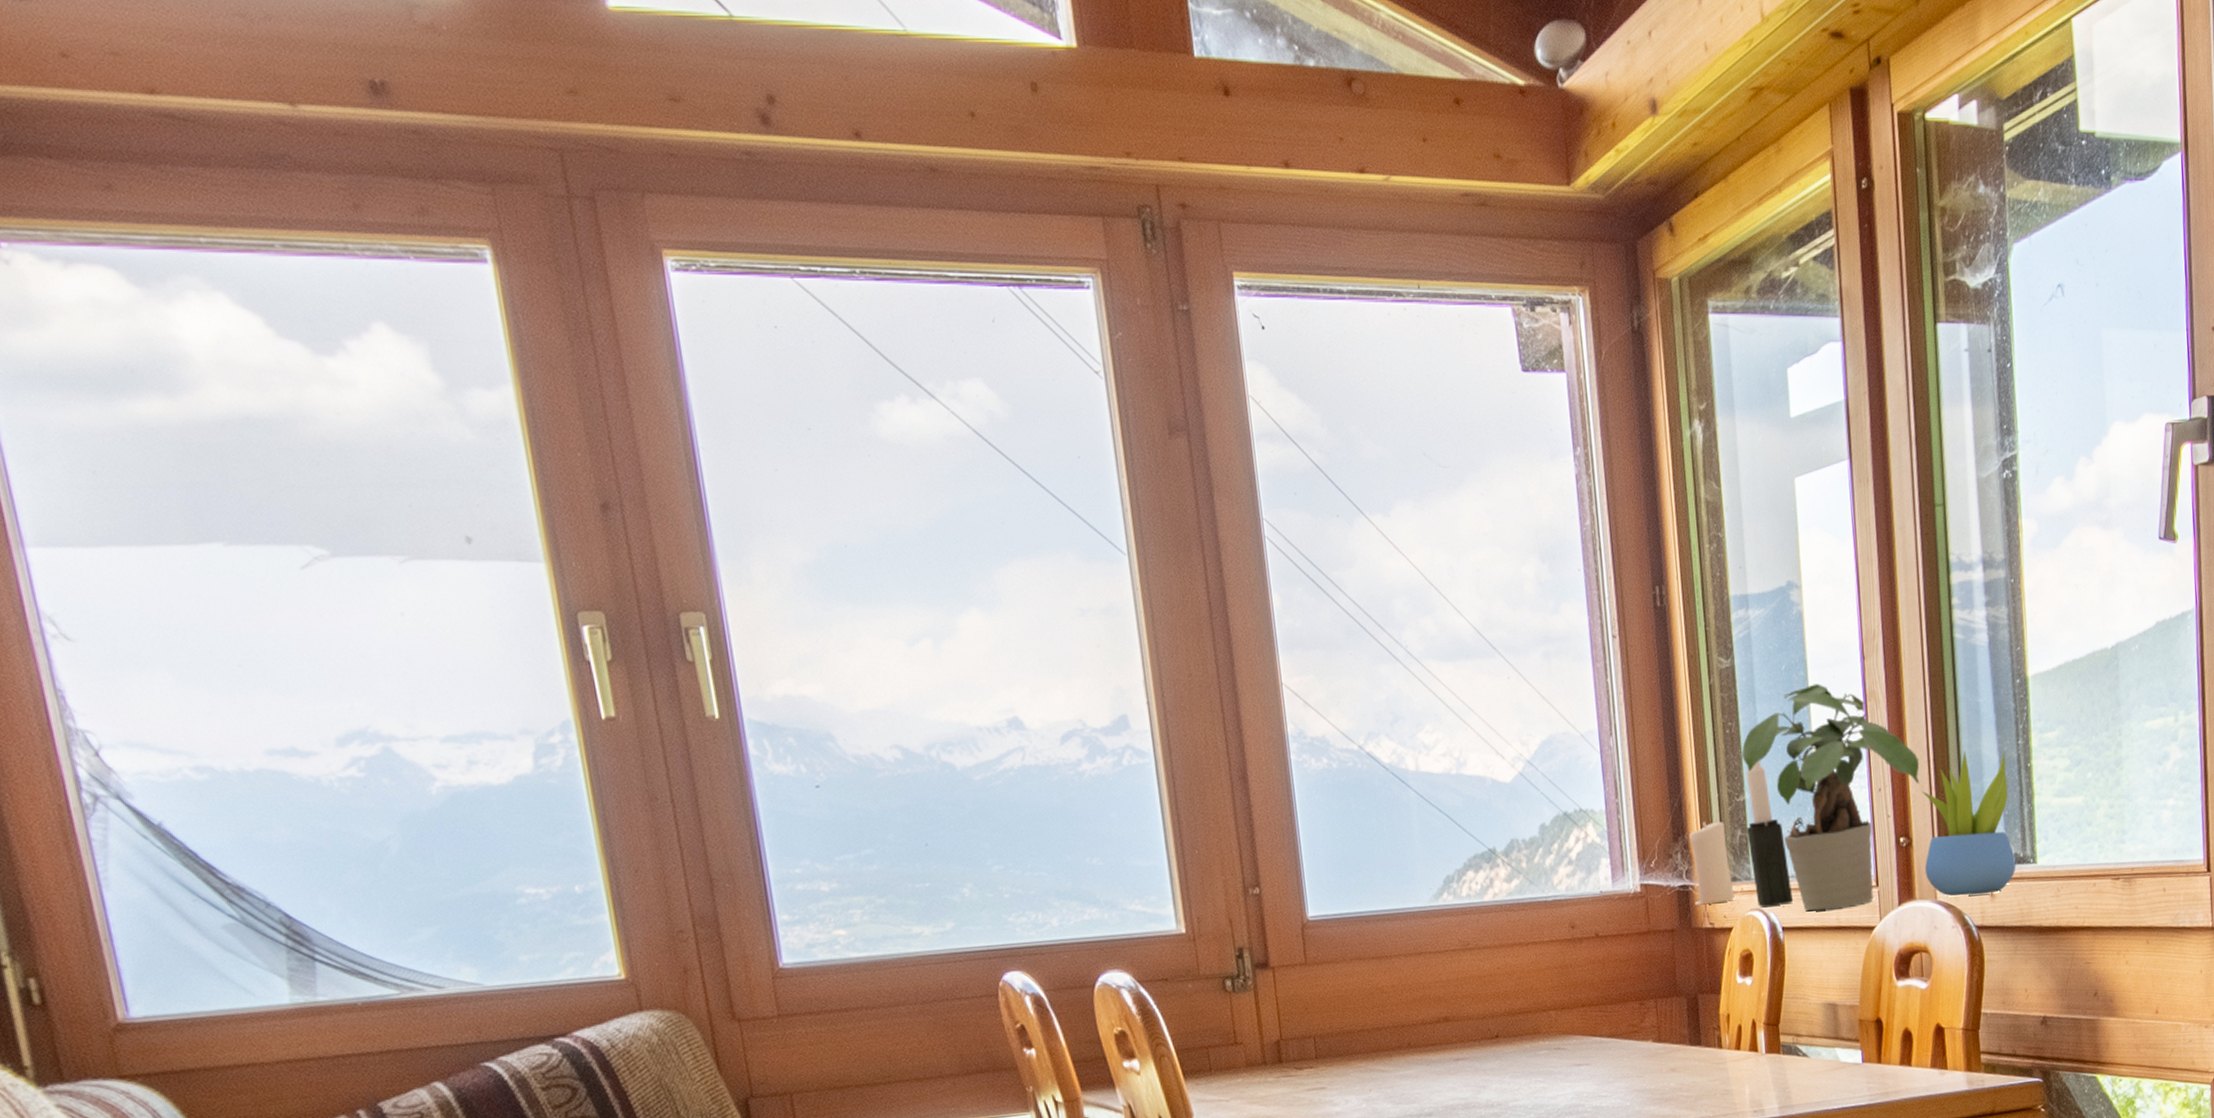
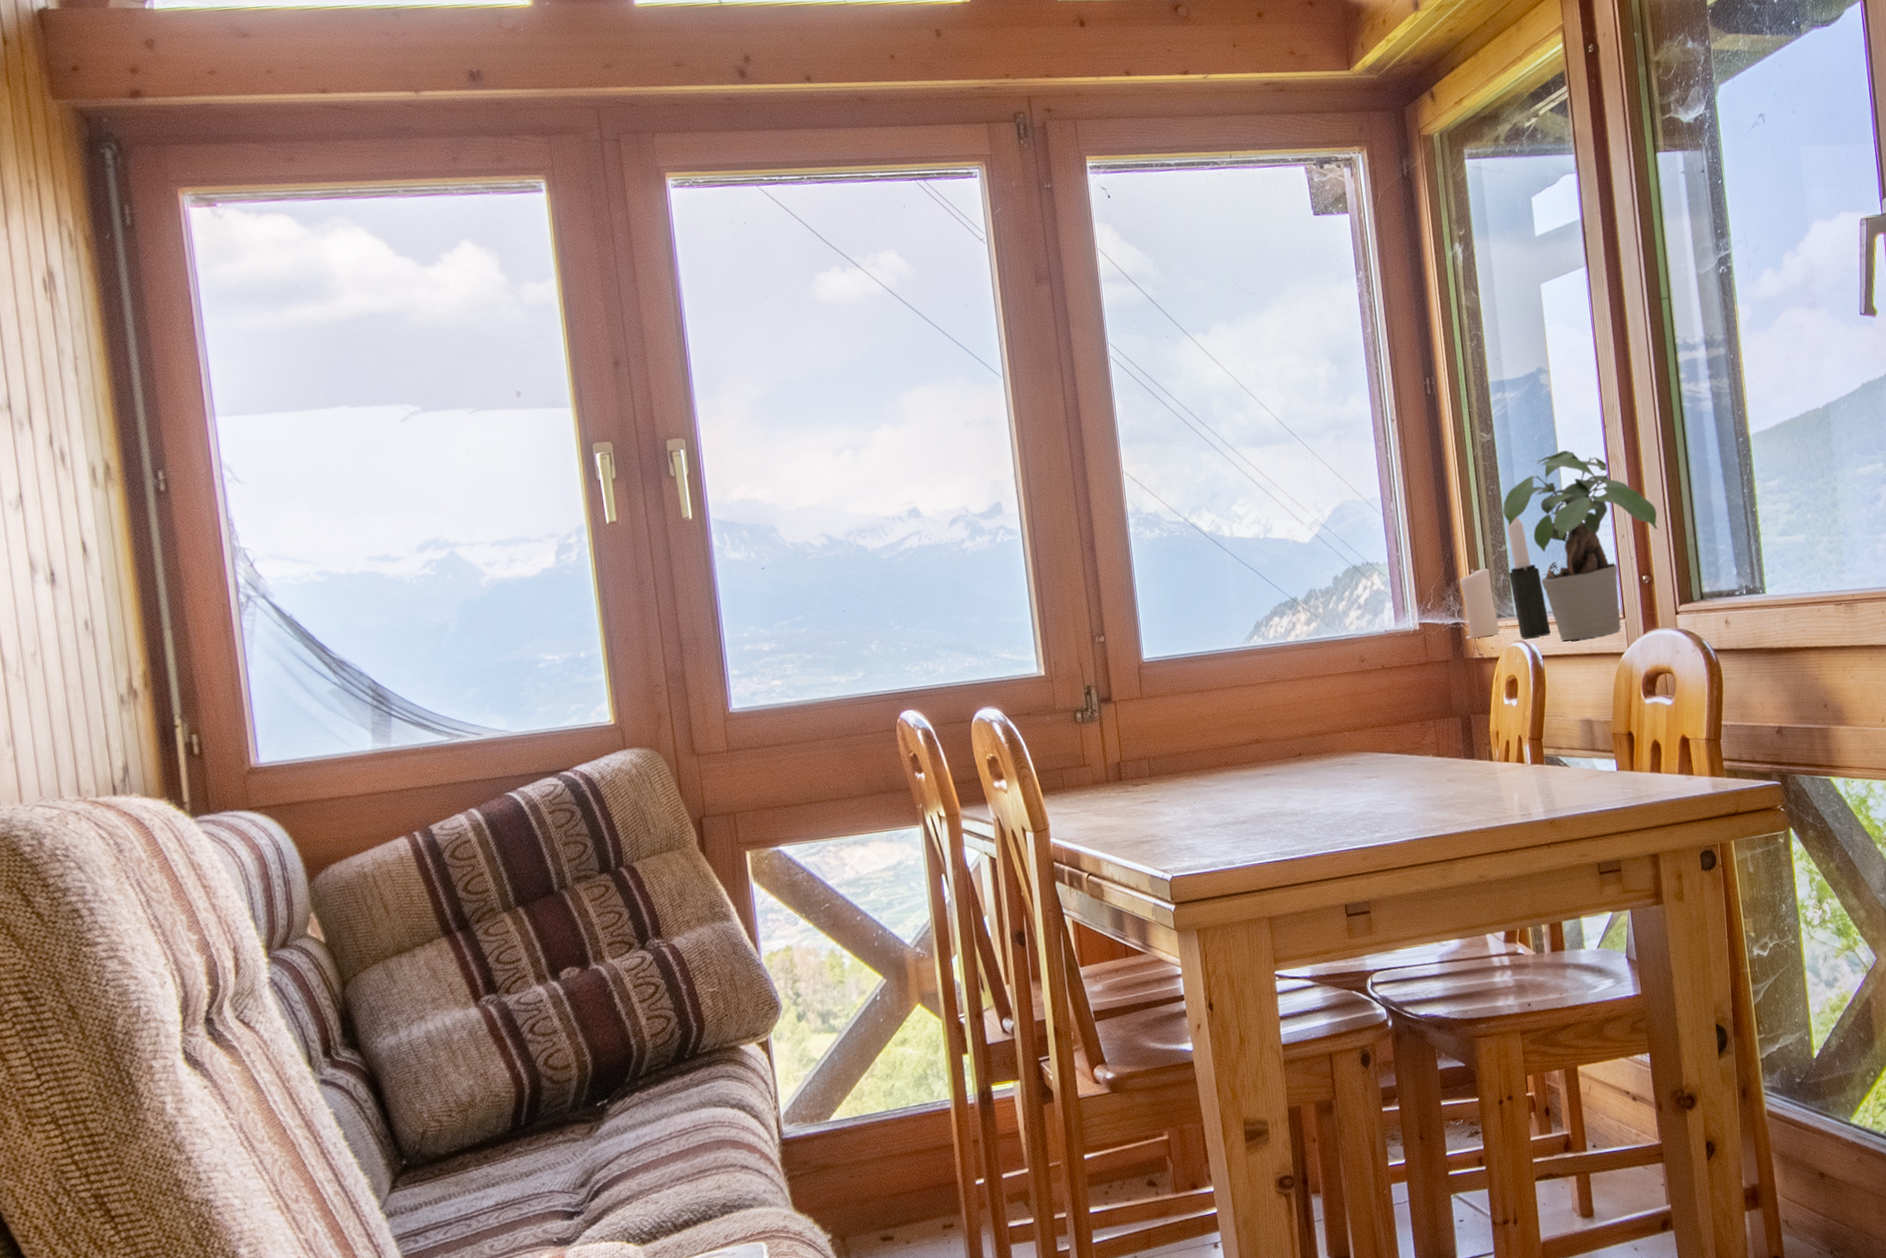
succulent plant: present [1922,751,2016,897] -> none [1660,499,1747,625]

